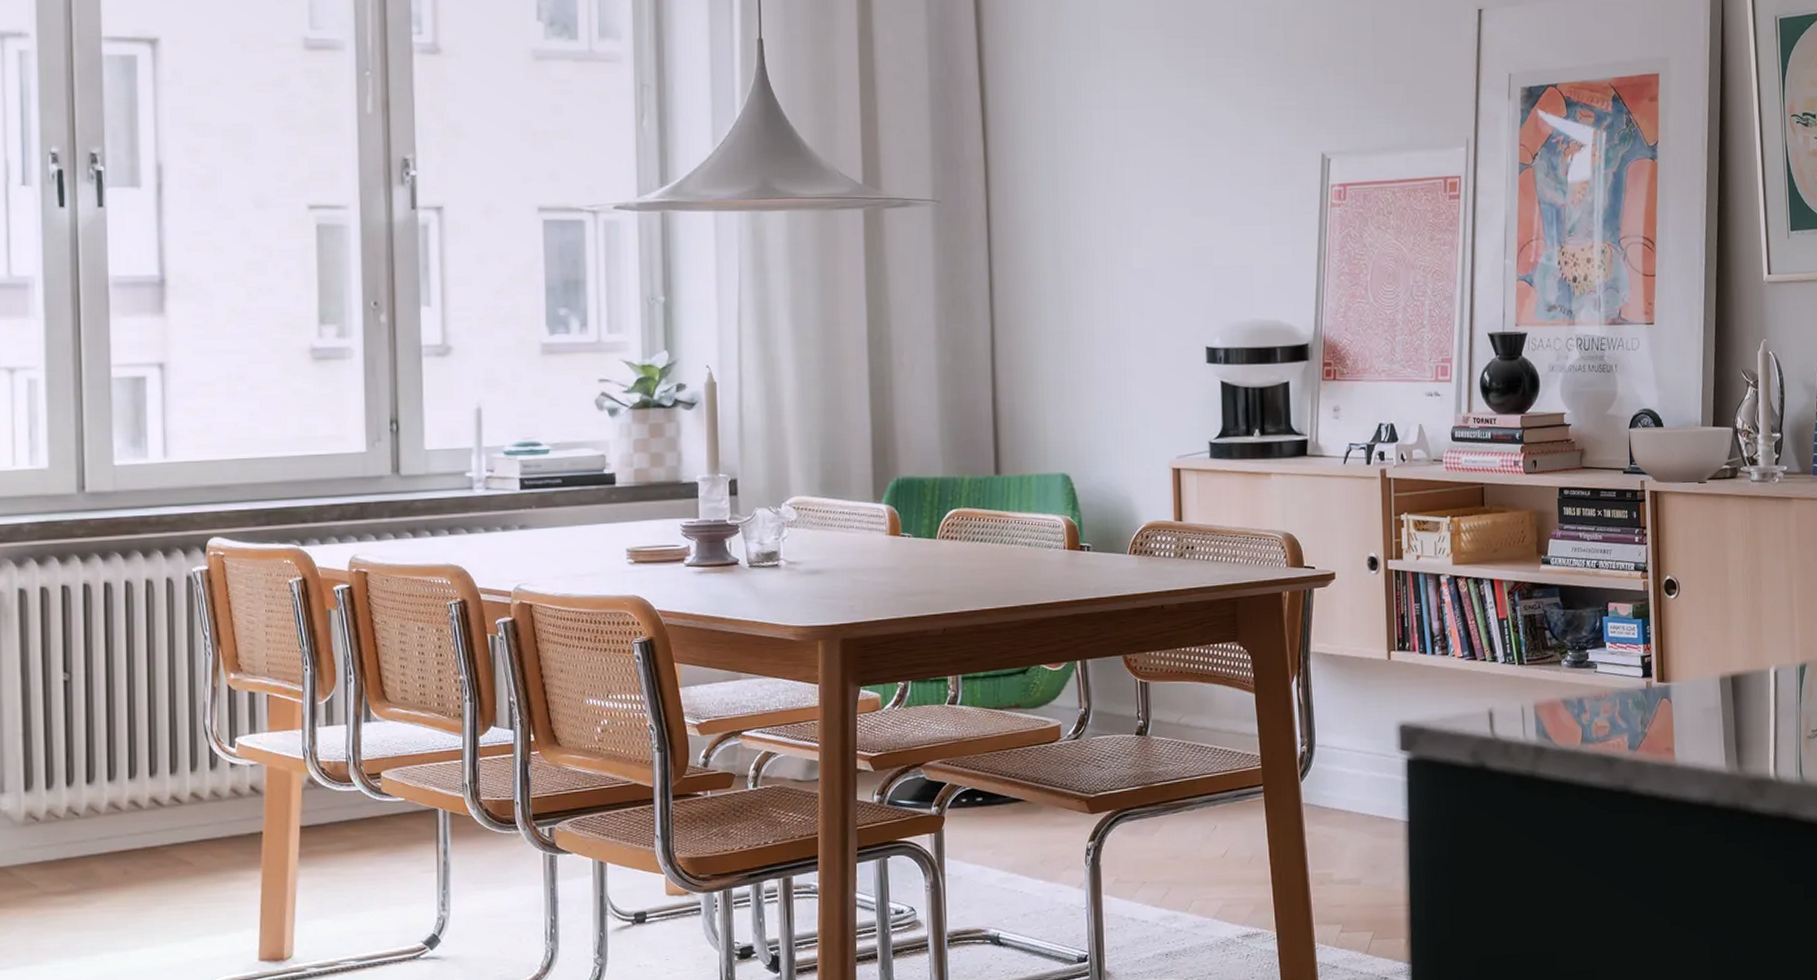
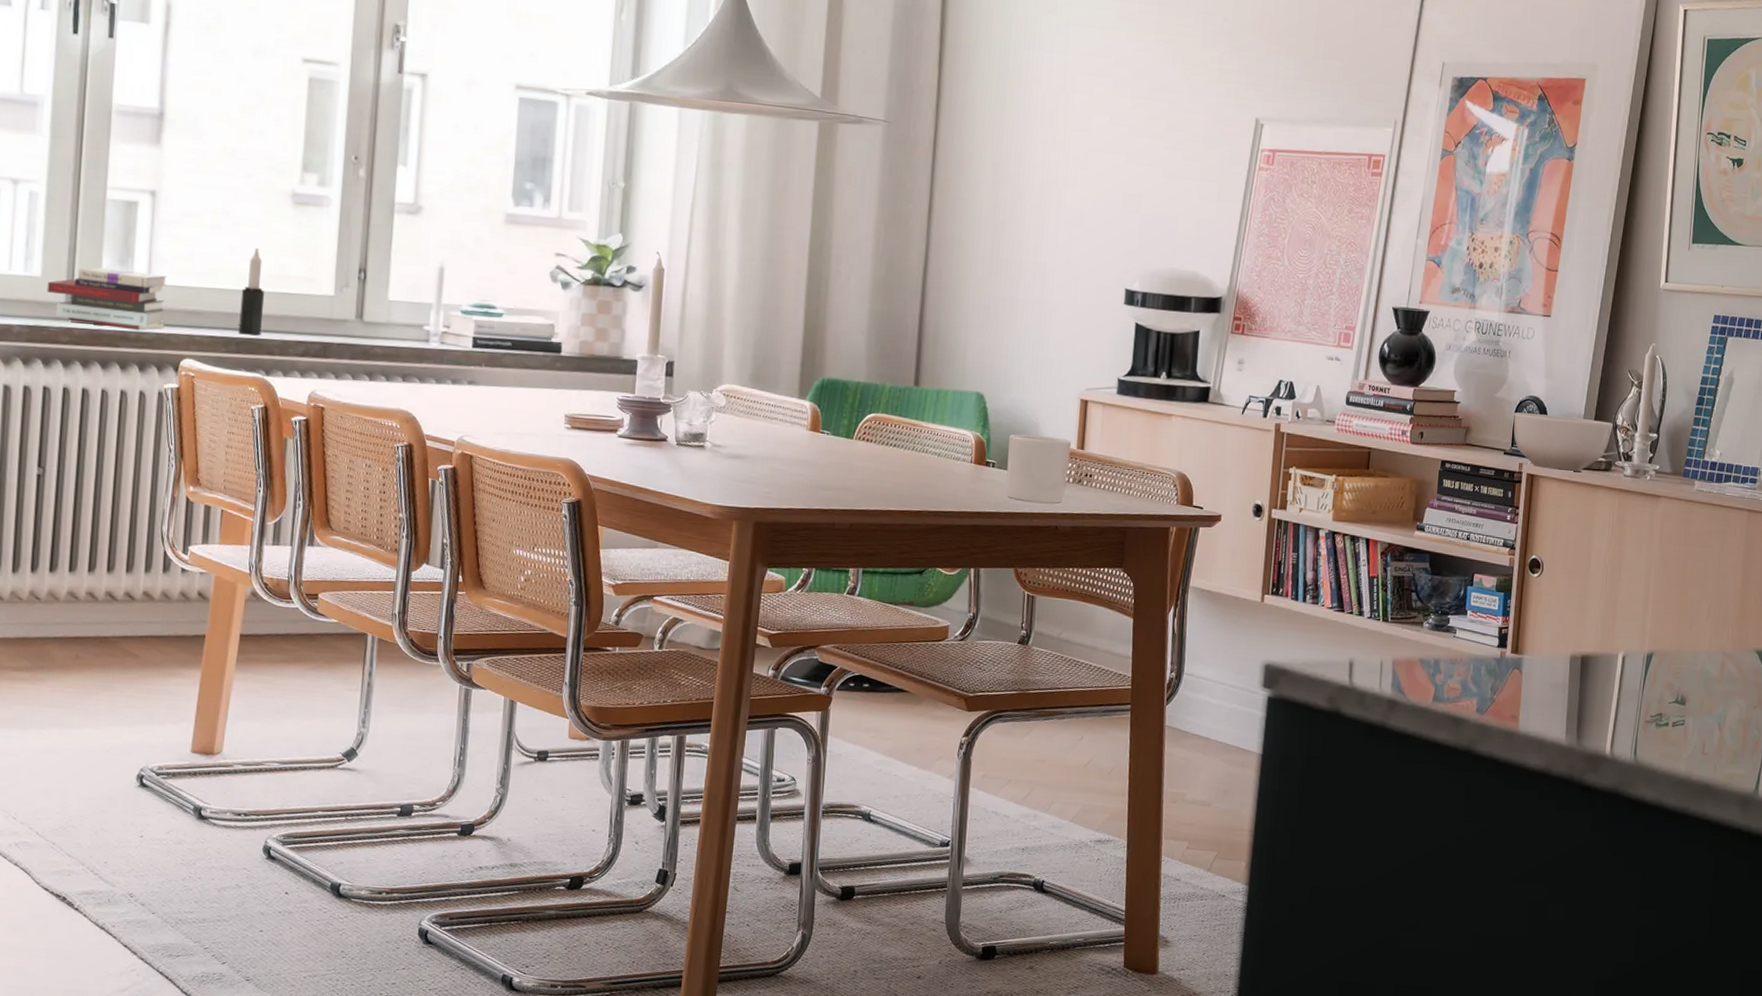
books: none [56,450,187,514] -> present [47,267,167,331]
candle: none [266,410,292,505] -> present [238,247,265,337]
mug: none [1101,511,1168,584] -> present [1006,434,1071,504]

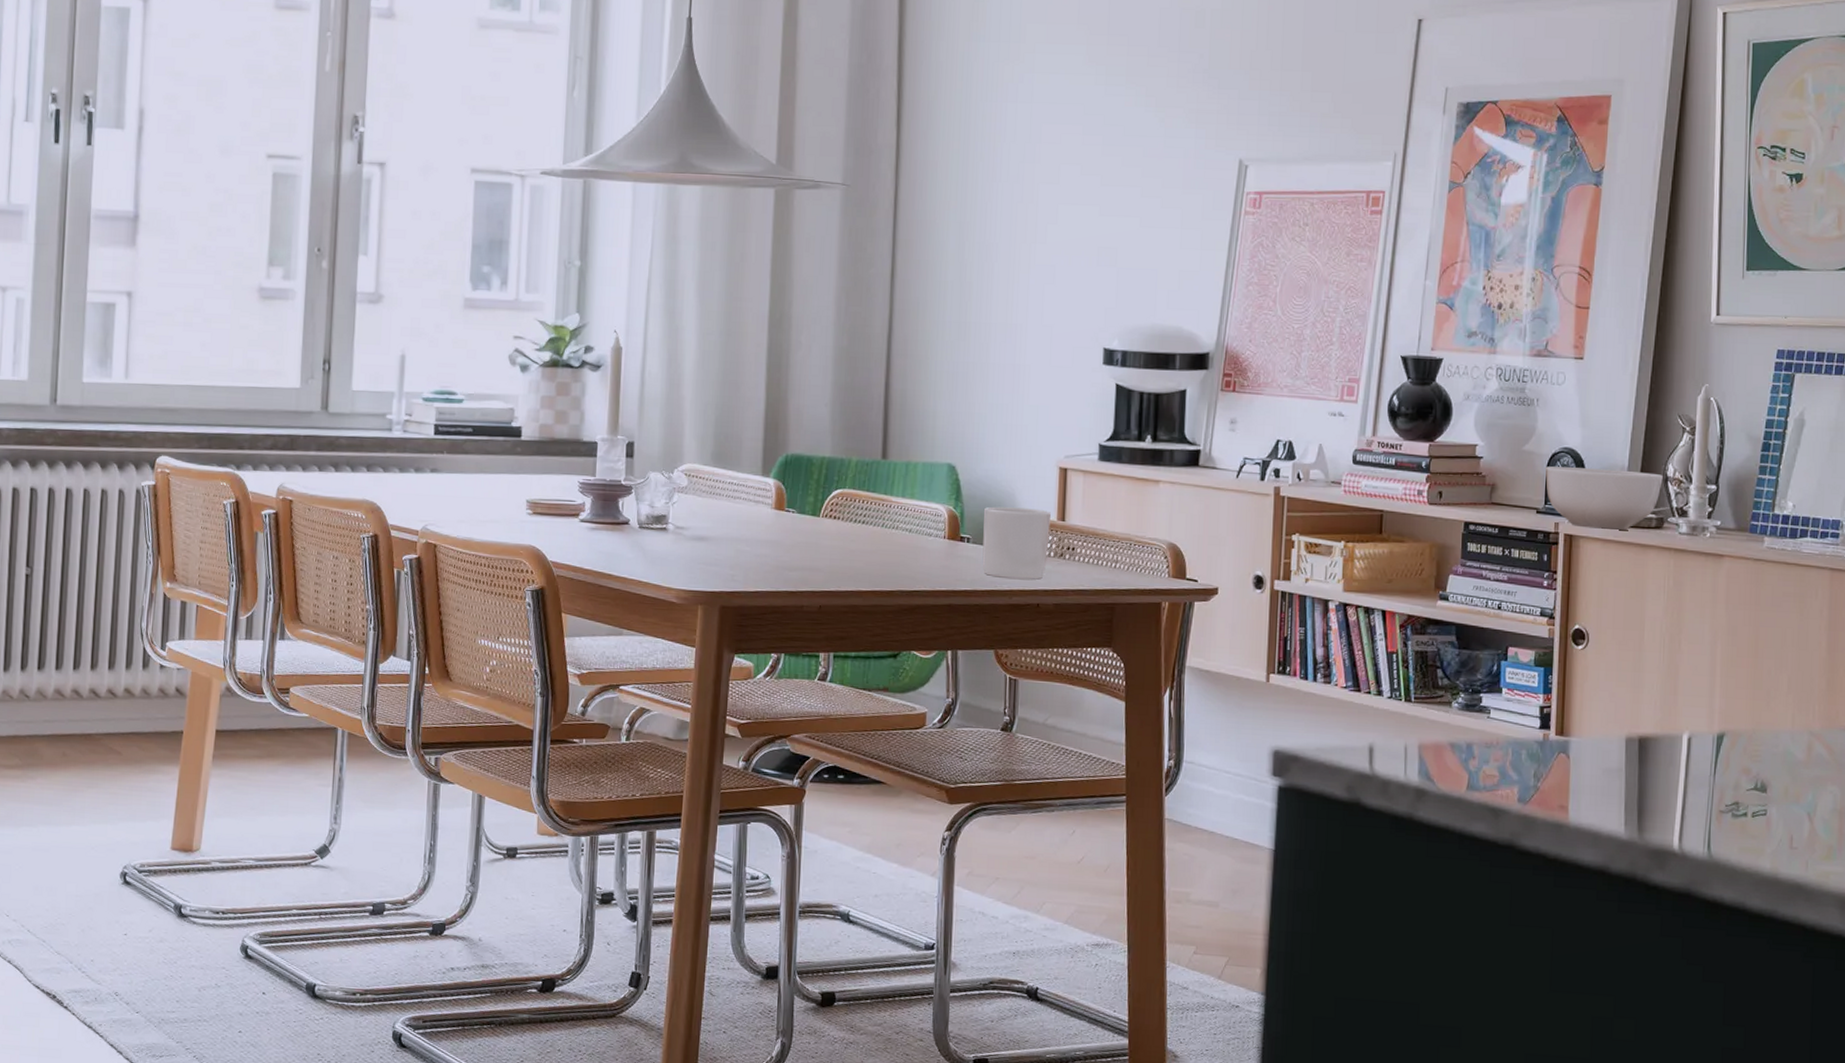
books: present [47,267,167,331] -> none [33,369,143,430]
candle: present [238,247,265,337] -> none [210,343,235,432]

